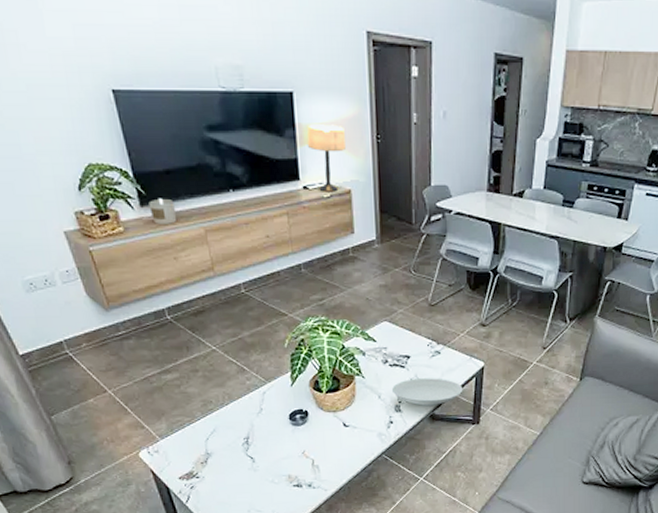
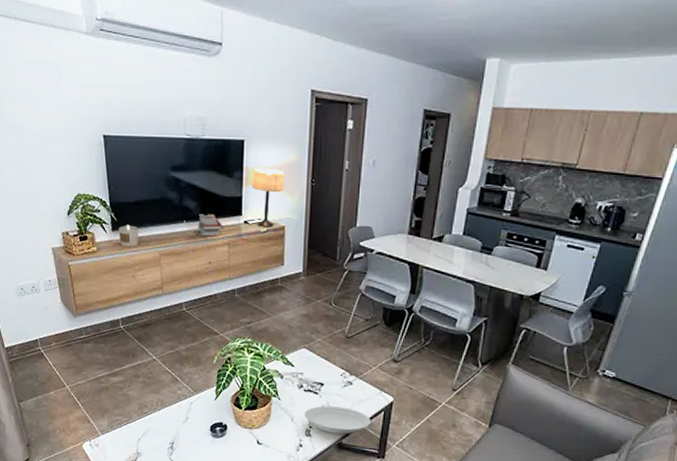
books: none [247,180,280,206] -> present [197,214,224,237]

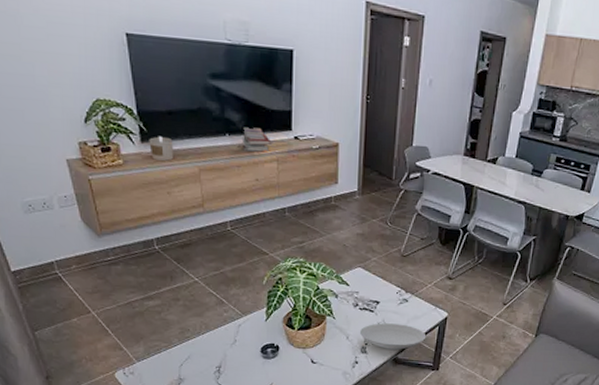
table lamp: present [251,167,284,228] -> none [301,79,337,144]

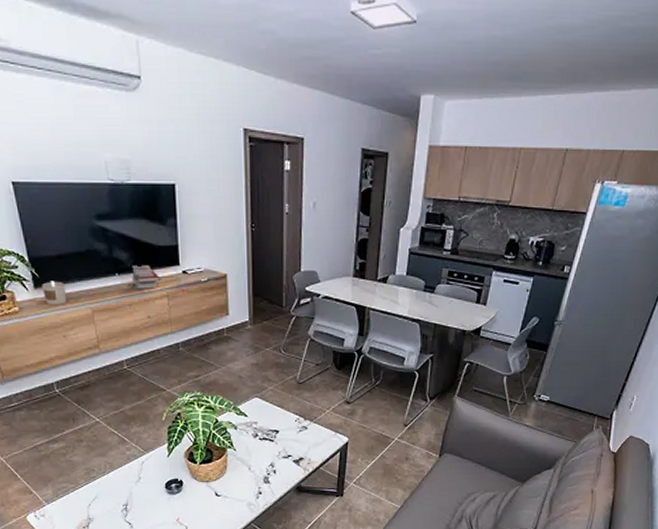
bowl: present [359,323,427,350] -> none [261,452,328,478]

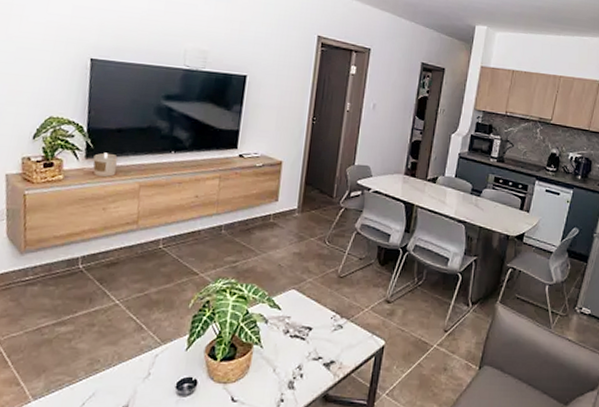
books: present [131,265,161,289] -> none [186,145,216,169]

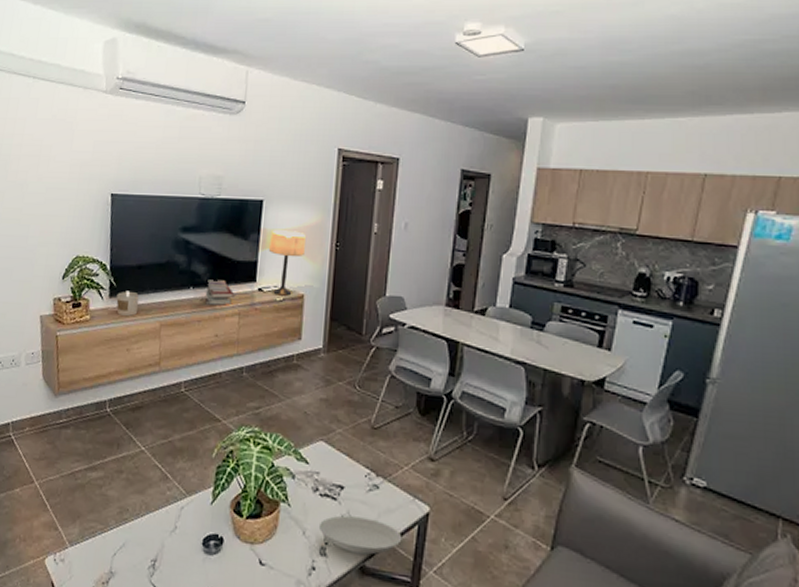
books: none [186,145,216,169] -> present [205,279,235,306]
table lamp: none [250,102,286,163] -> present [268,229,306,296]
bowl: none [288,353,361,385] -> present [318,515,402,555]

